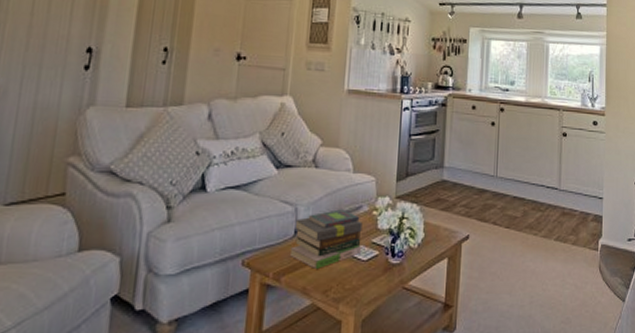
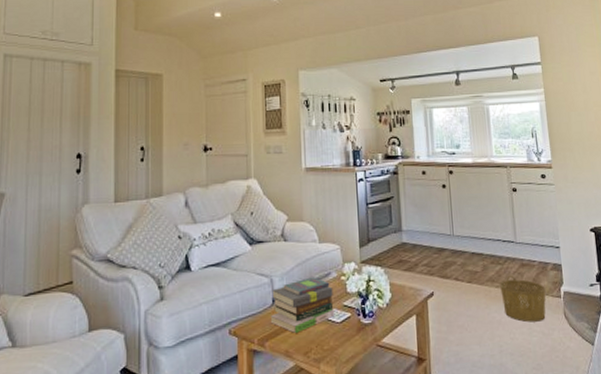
basket: none [538,223,584,274] -> present [500,275,546,322]

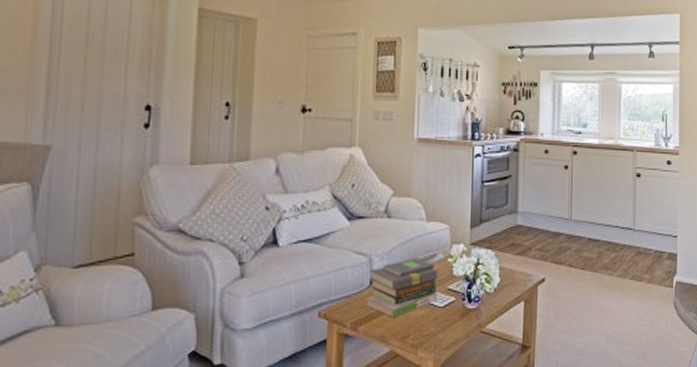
basket: present [500,275,546,322] -> none [613,263,659,312]

